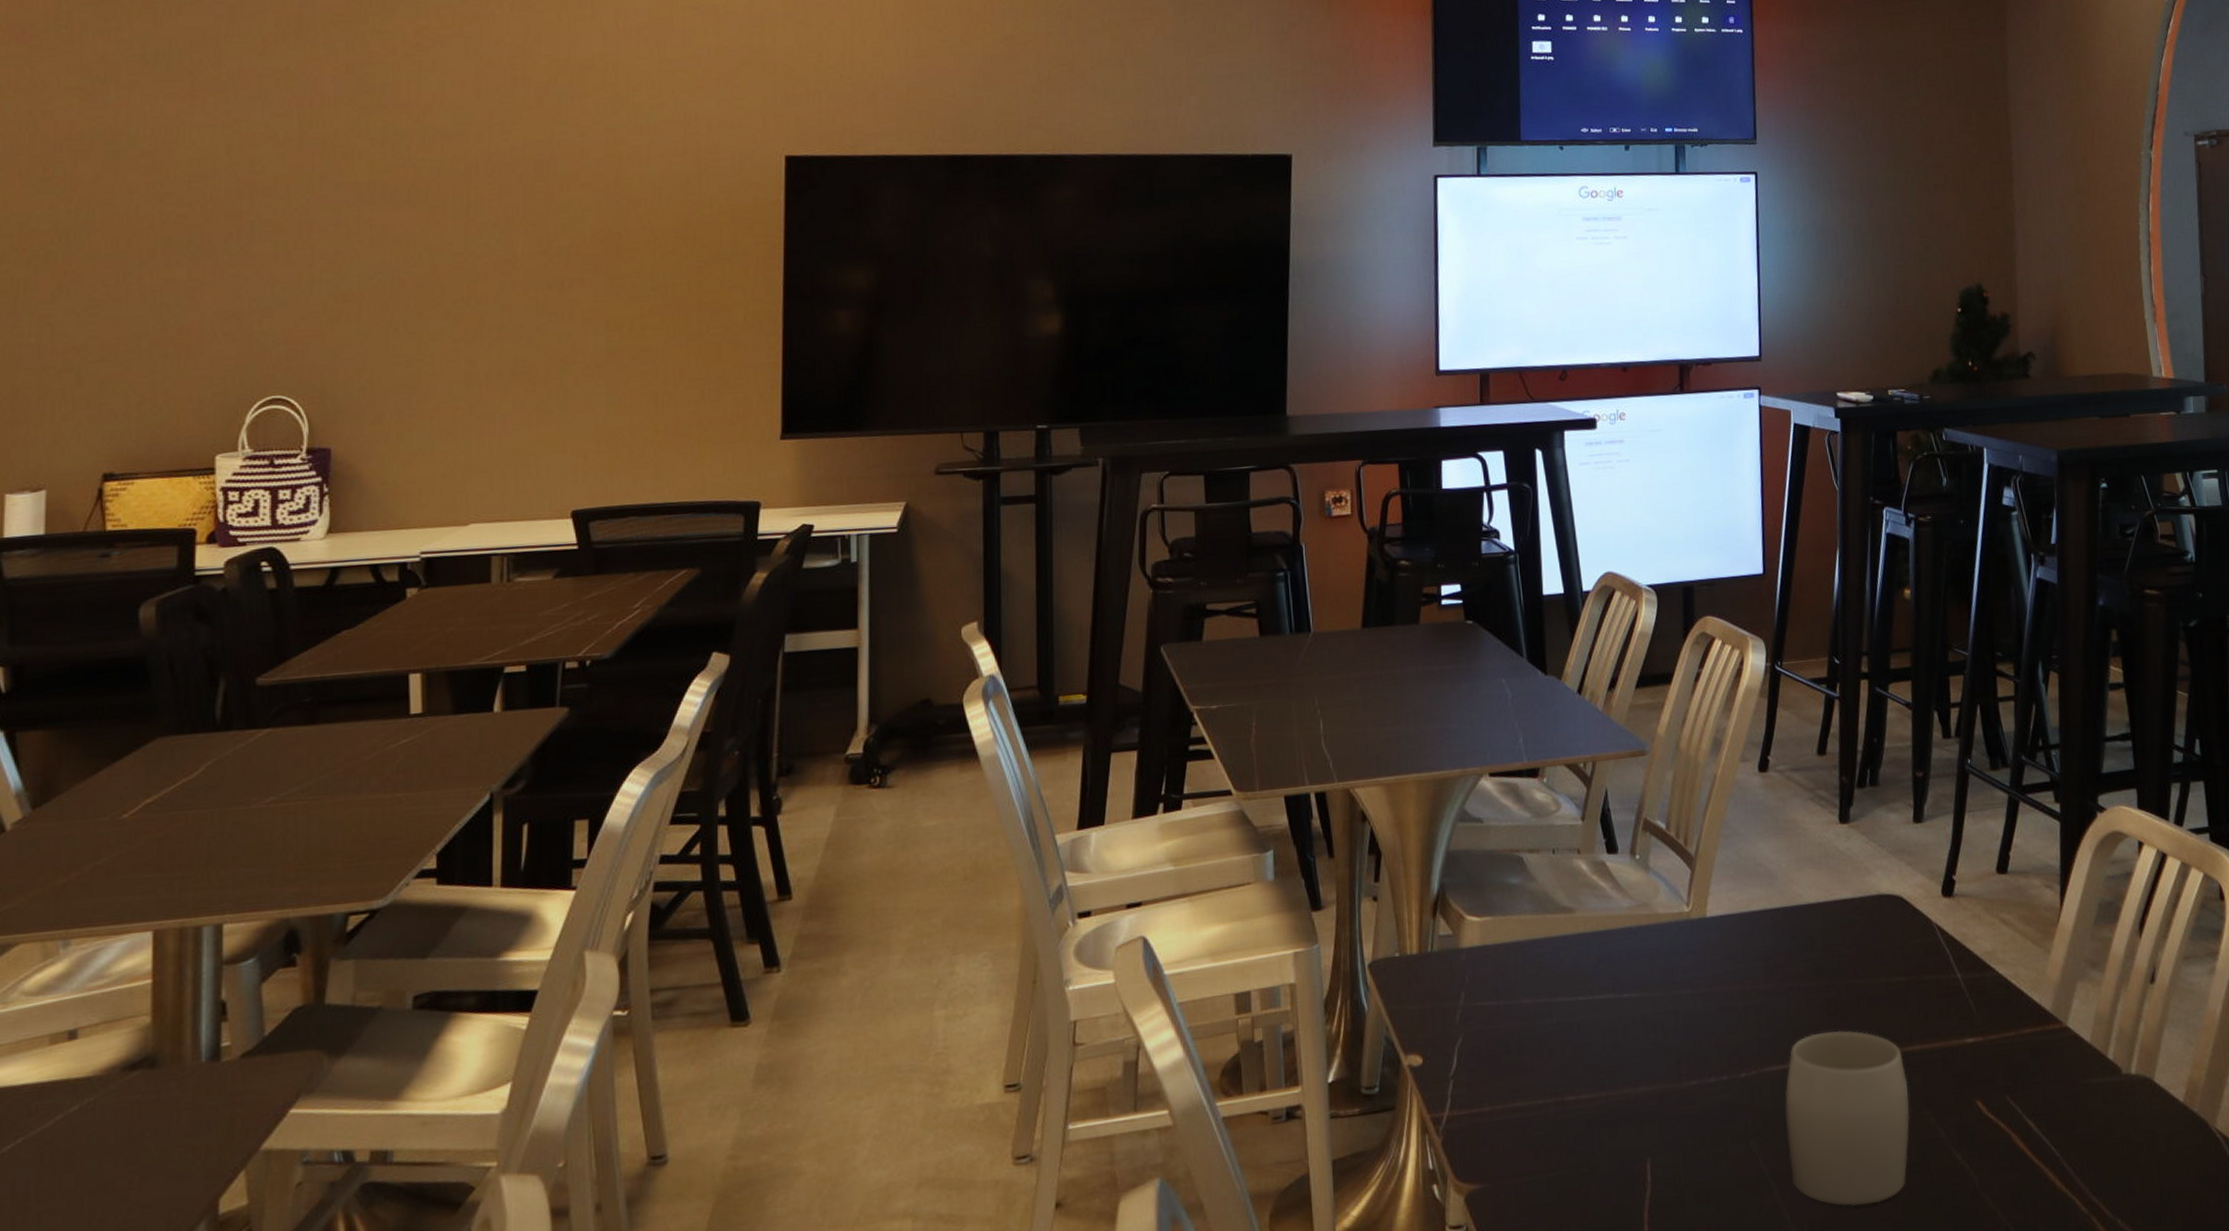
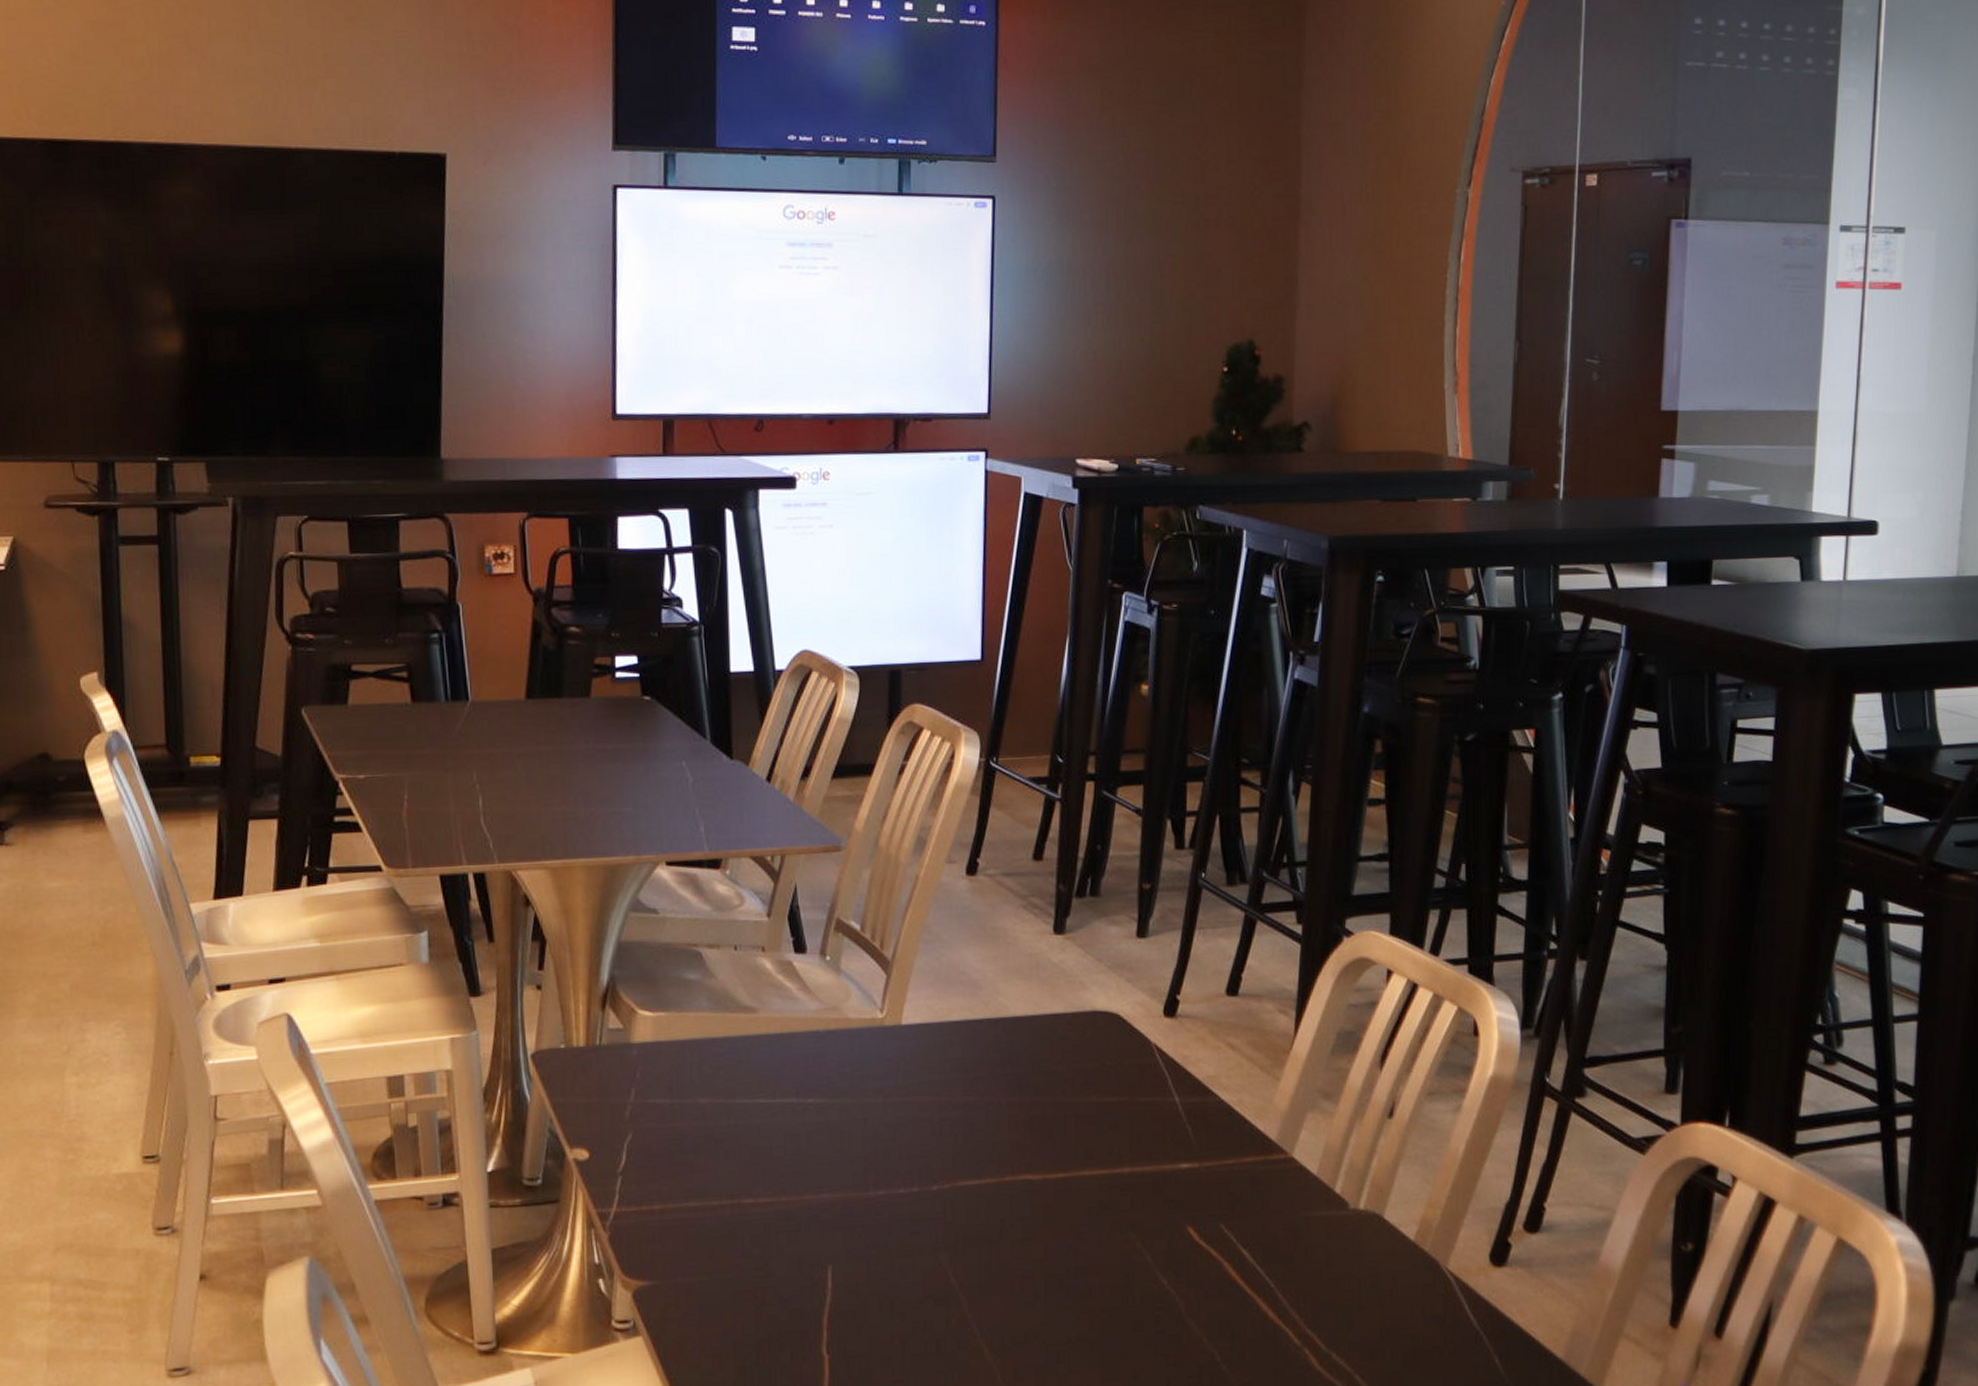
mug: present [1784,1030,1911,1207] -> none [978,1148,1115,1325]

